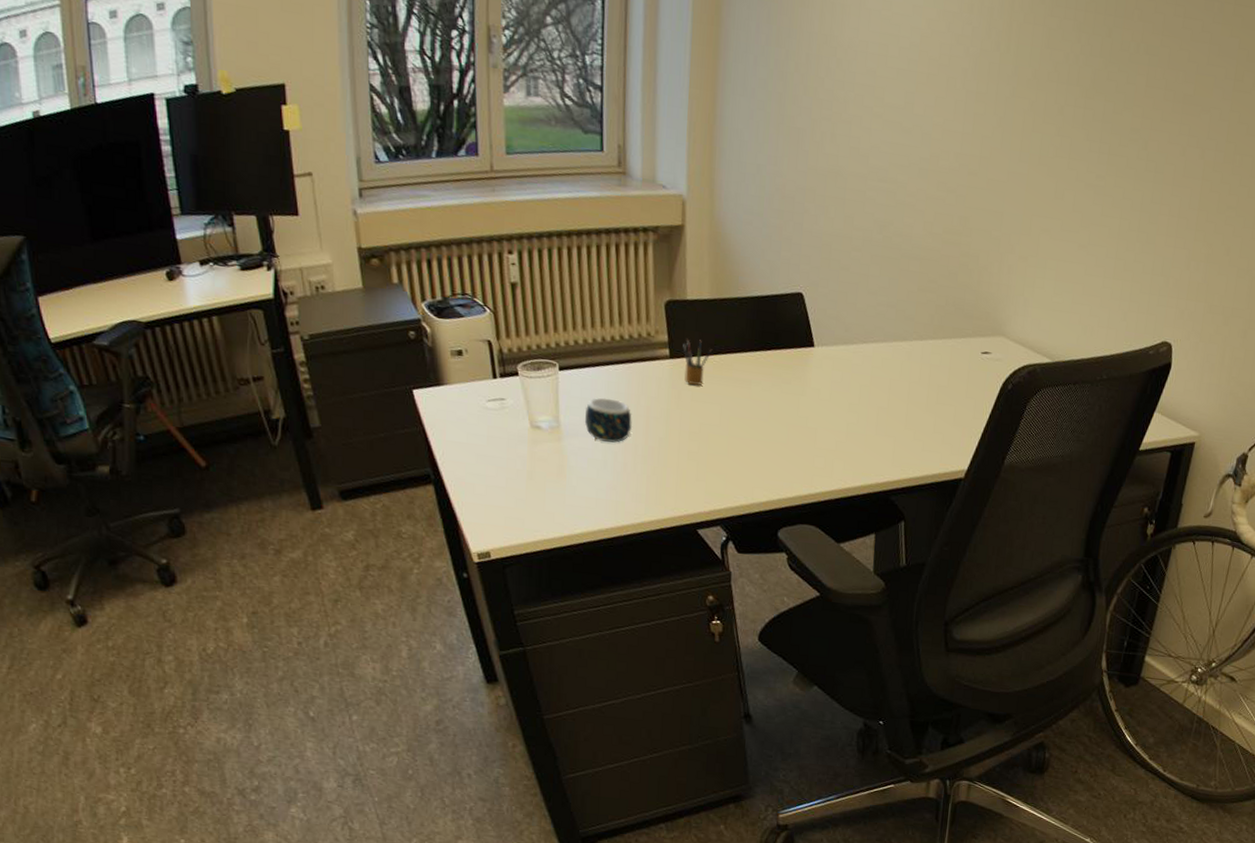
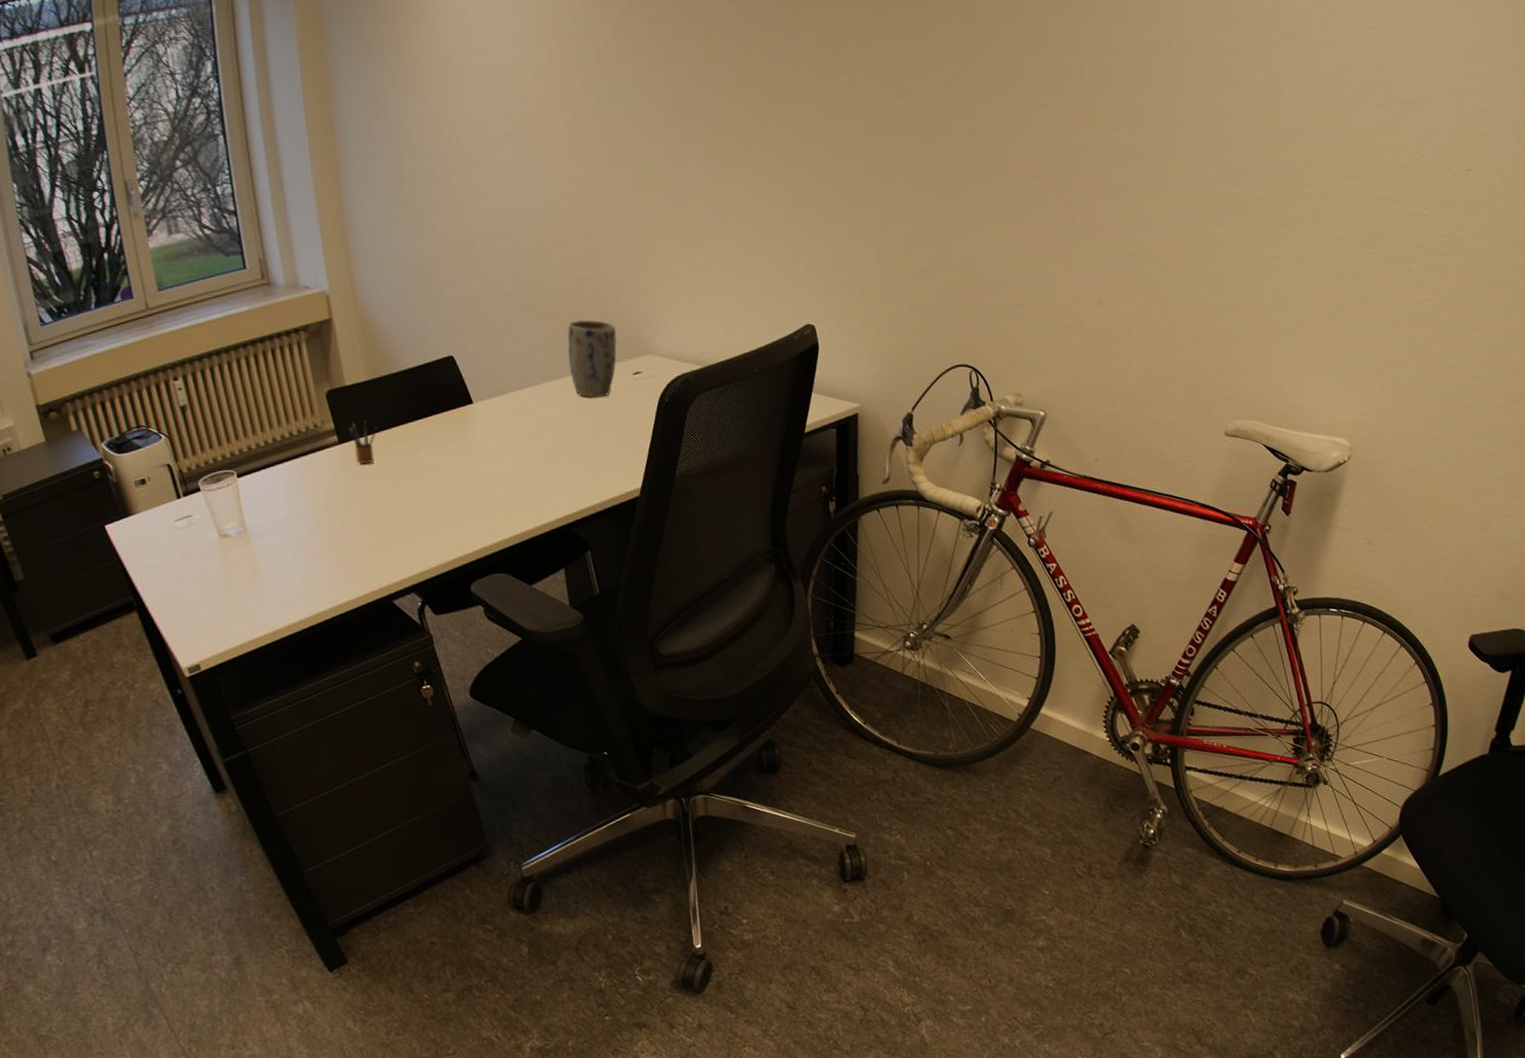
mug: present [584,397,632,443] -> none [268,493,314,536]
plant pot: none [918,284,974,370] -> present [567,319,617,398]

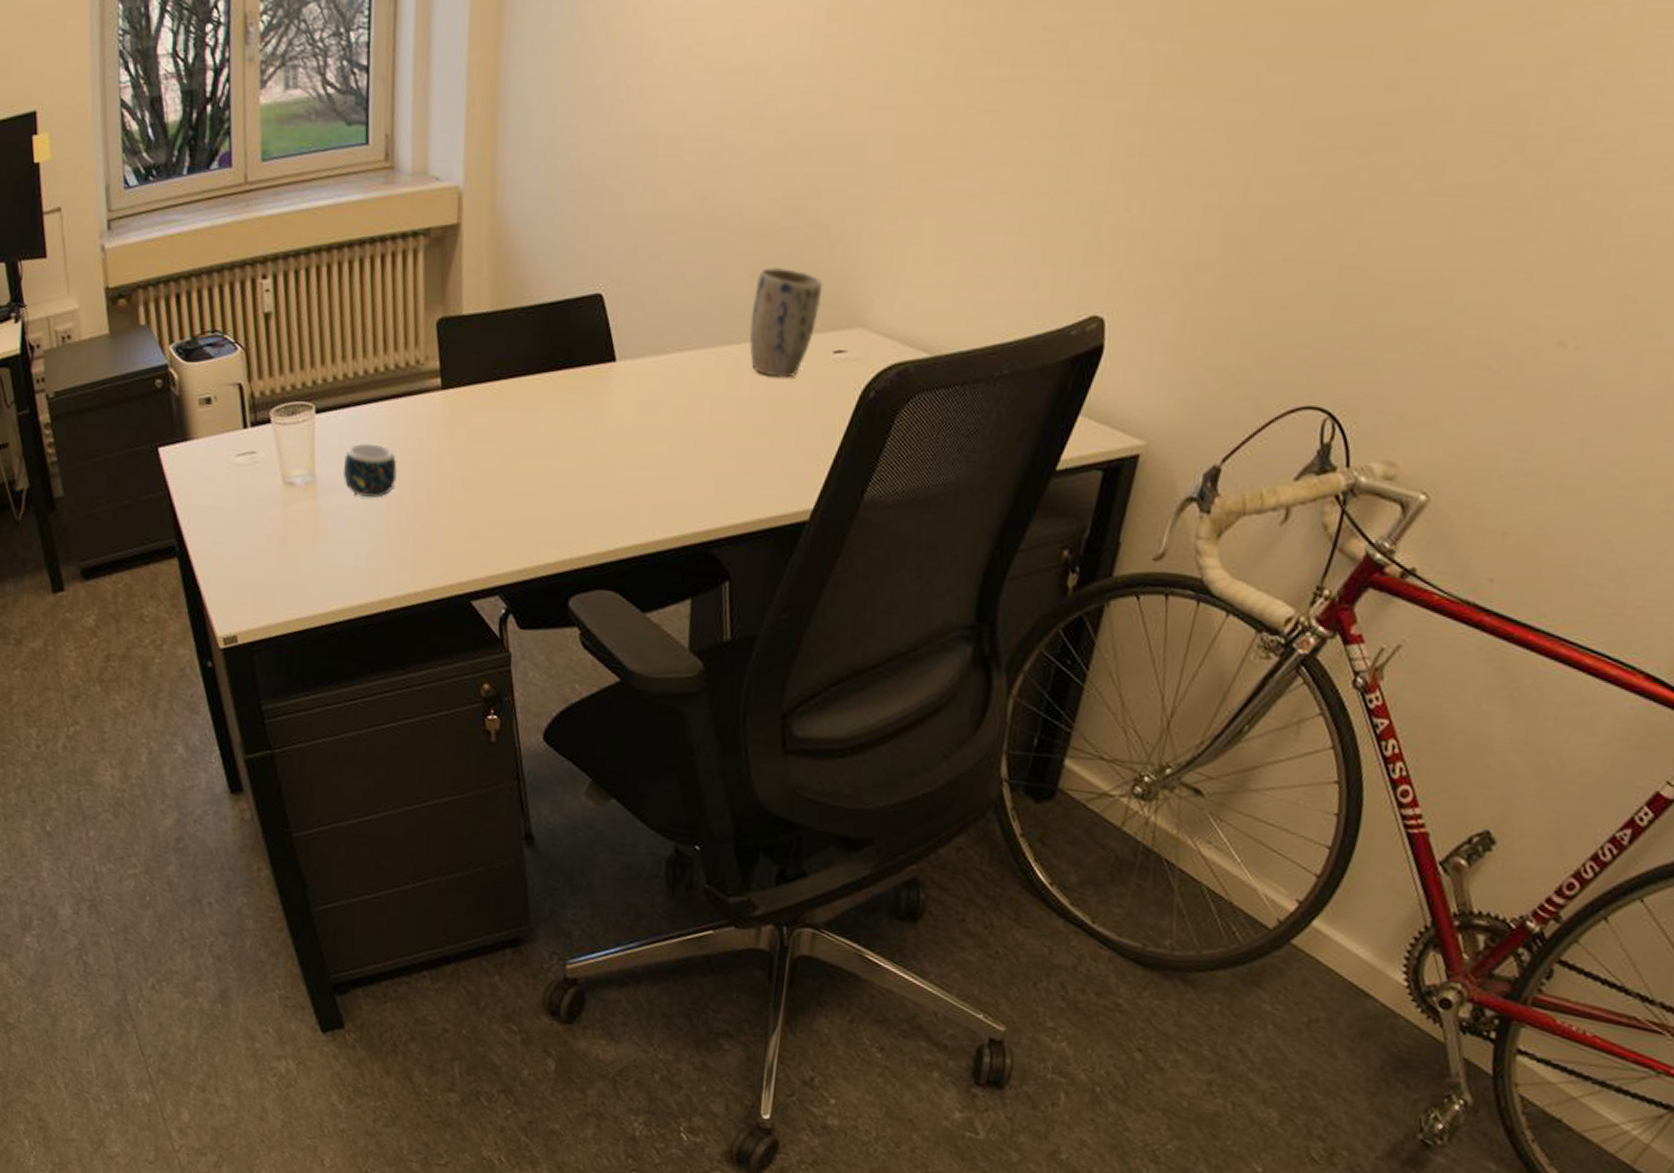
mug: none [268,493,314,536] -> present [343,443,397,498]
pencil box: present [349,420,378,464] -> none [457,362,492,420]

